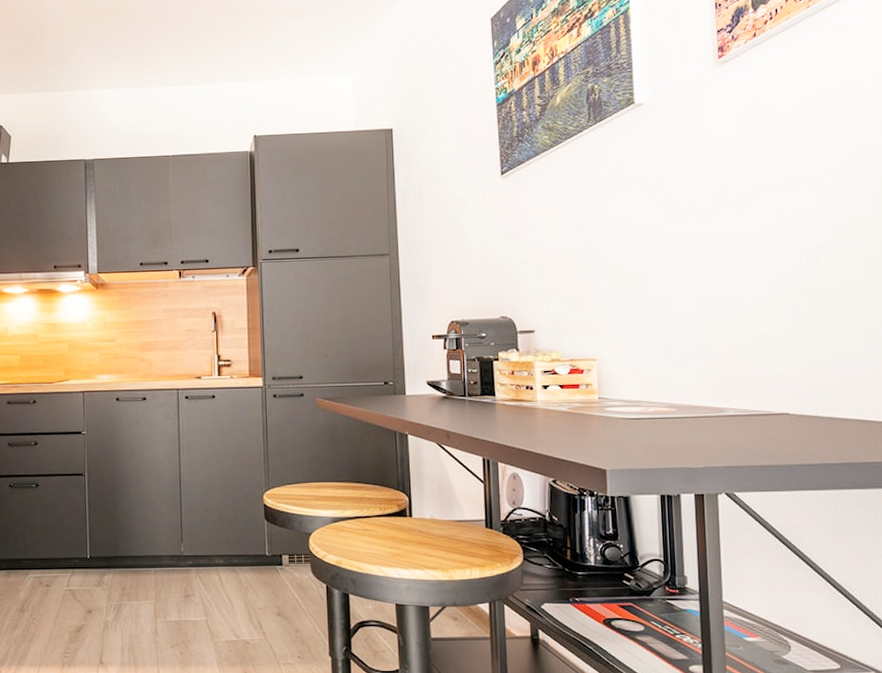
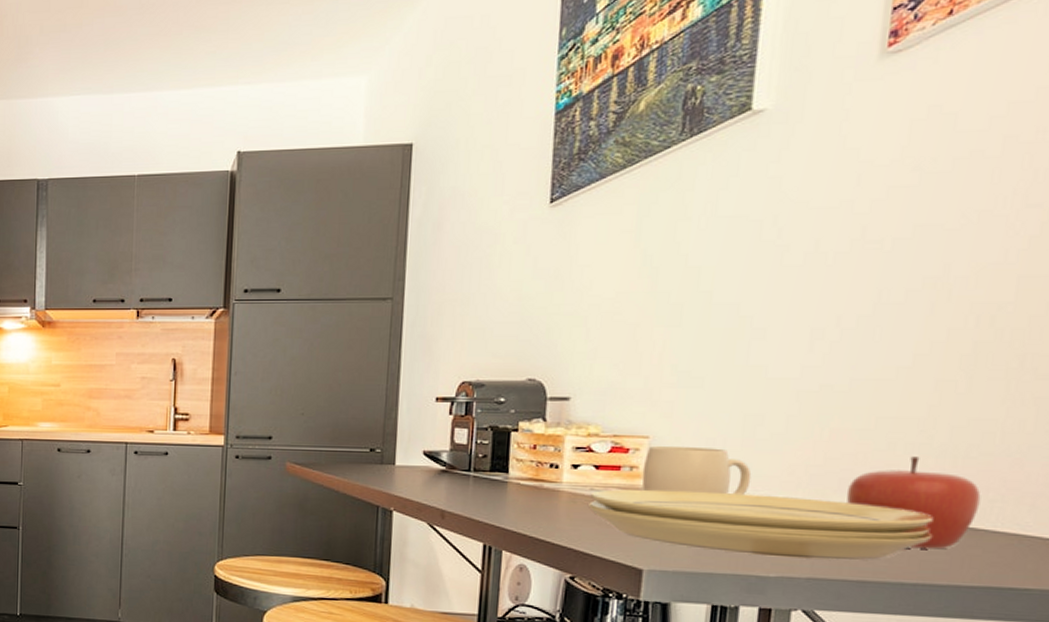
plate: none [558,401,806,451] -> present [587,489,934,561]
mug: none [595,365,675,404] -> present [641,445,752,496]
fruit: none [742,364,832,436] -> present [846,456,981,549]

